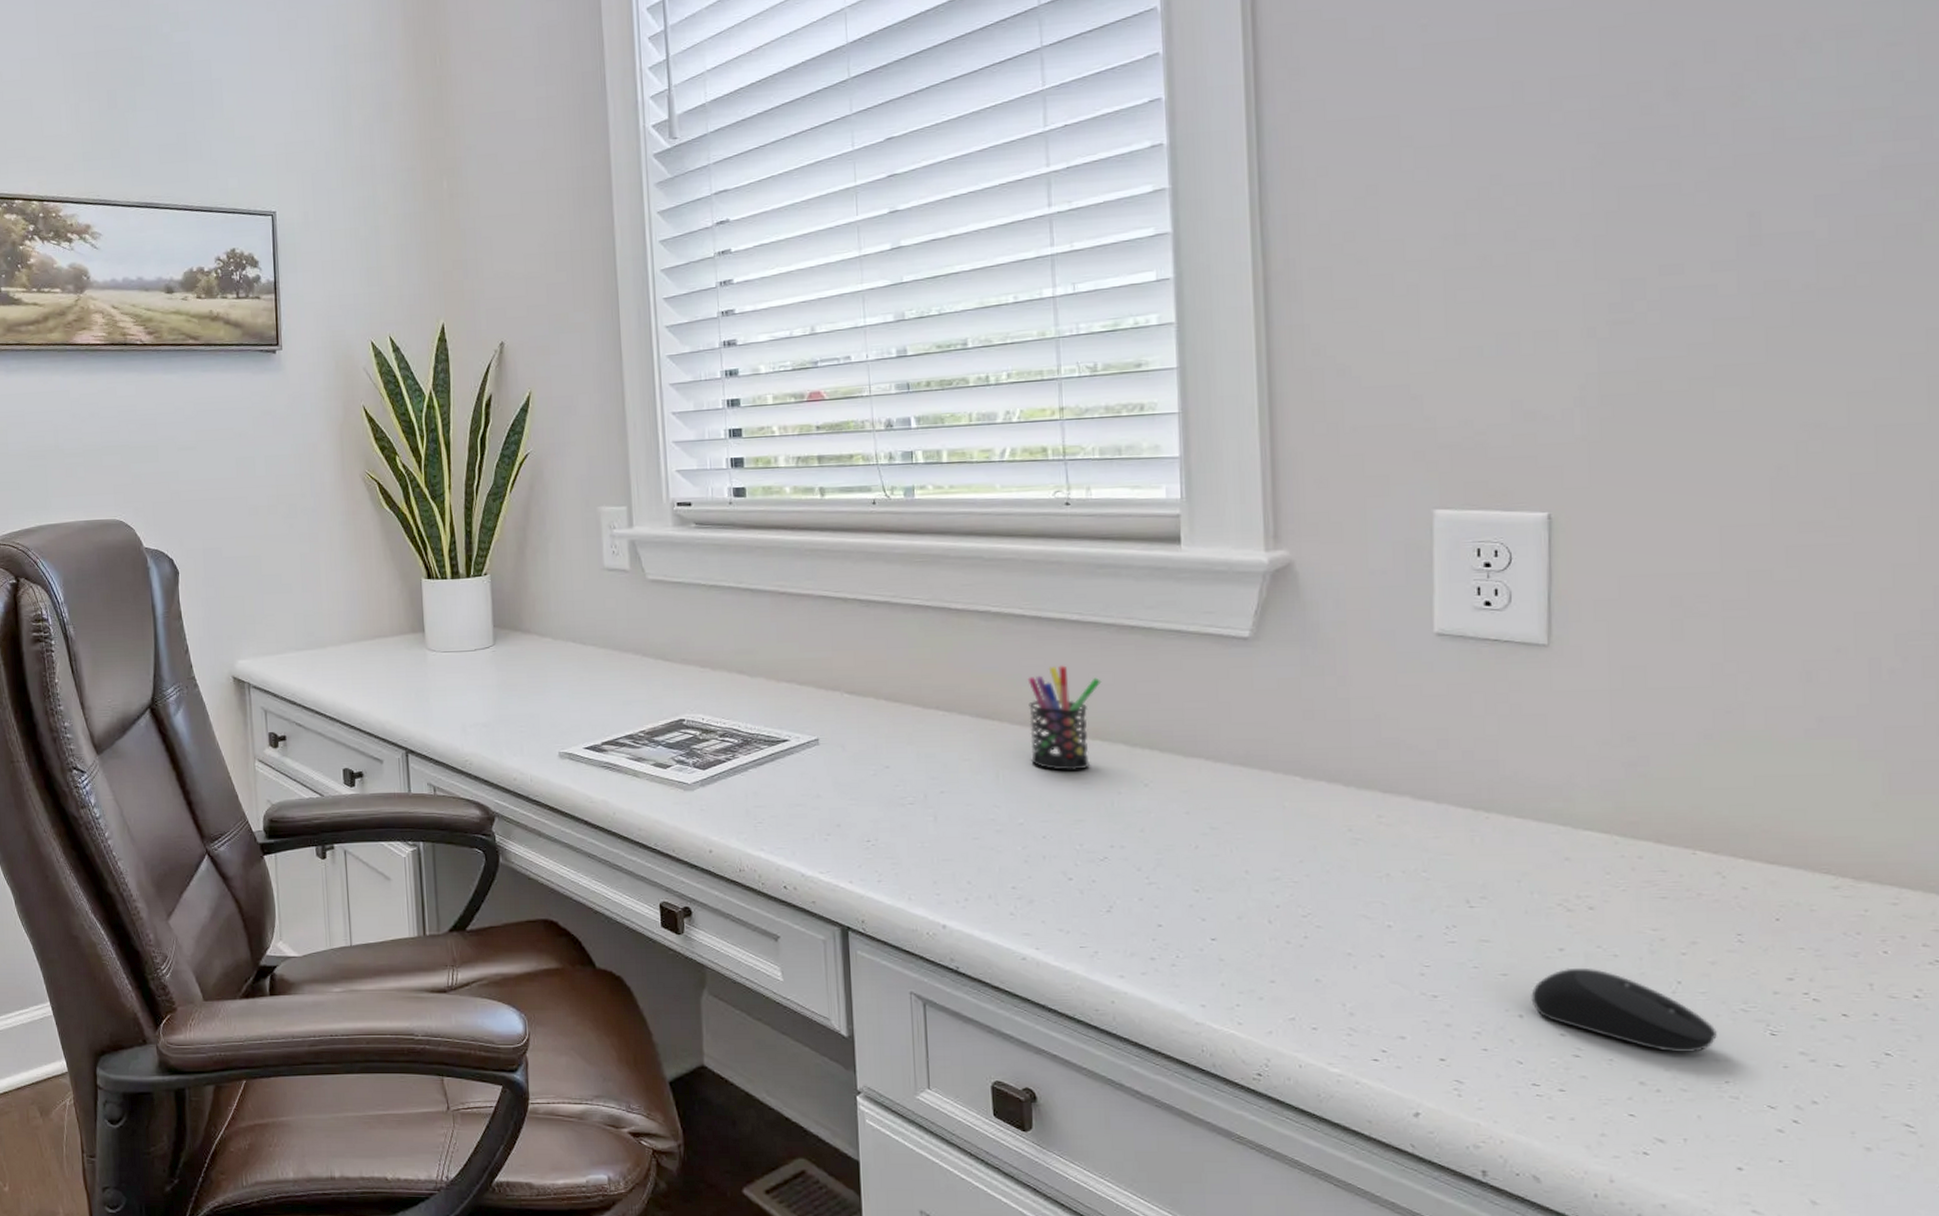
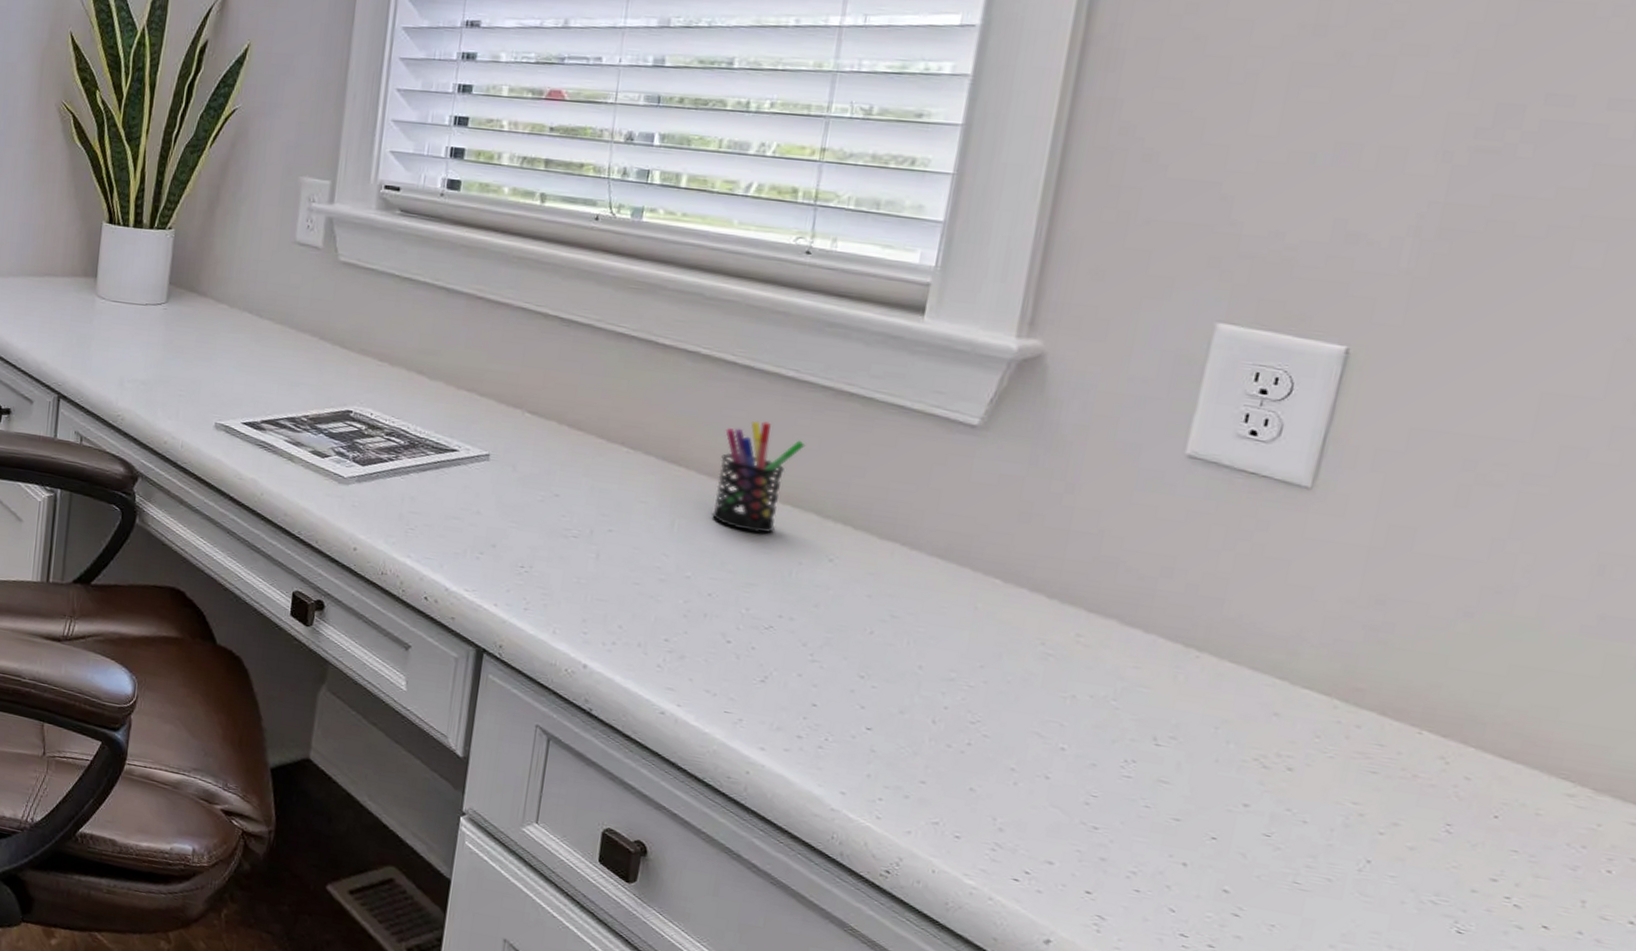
computer mouse: present [1531,967,1717,1052] -> none [1200,825,1398,935]

